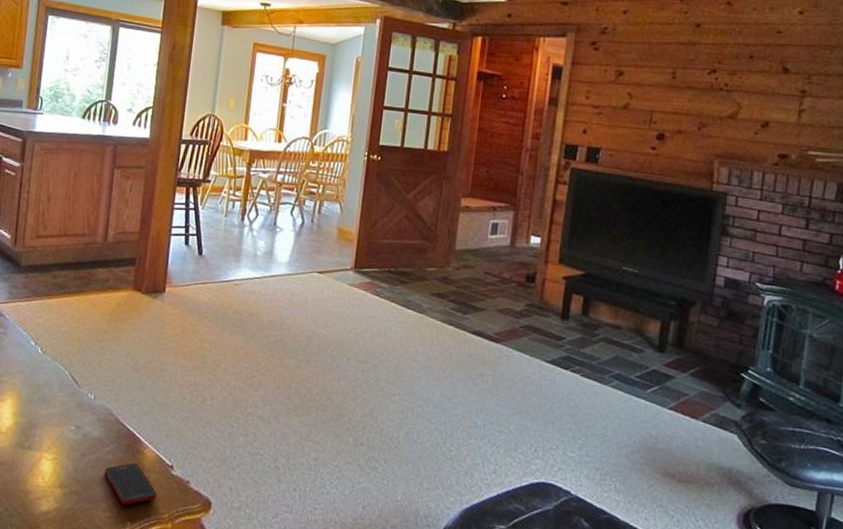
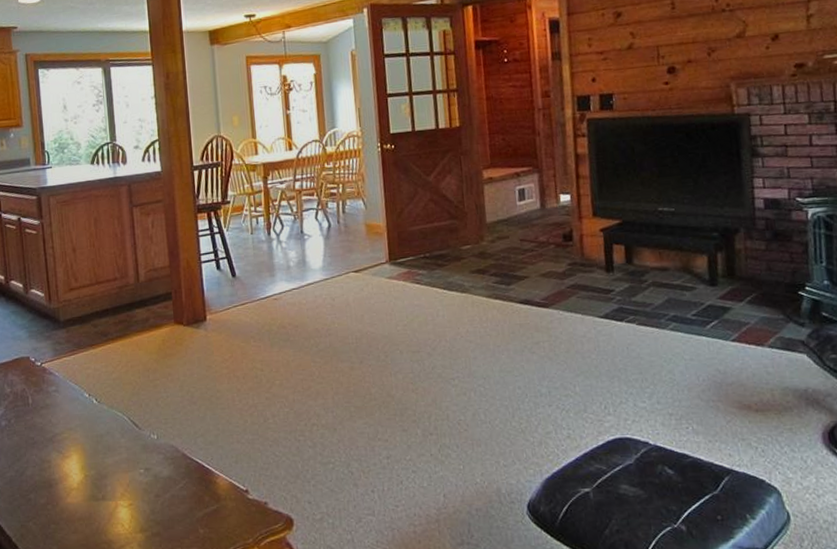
cell phone: present [104,463,157,506] -> none [181,494,238,538]

